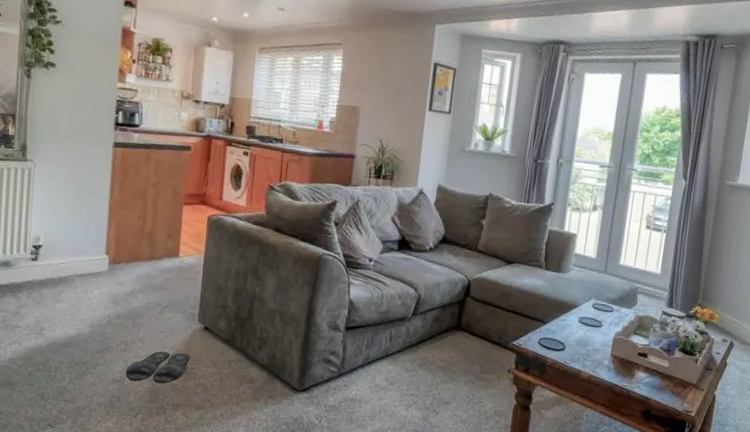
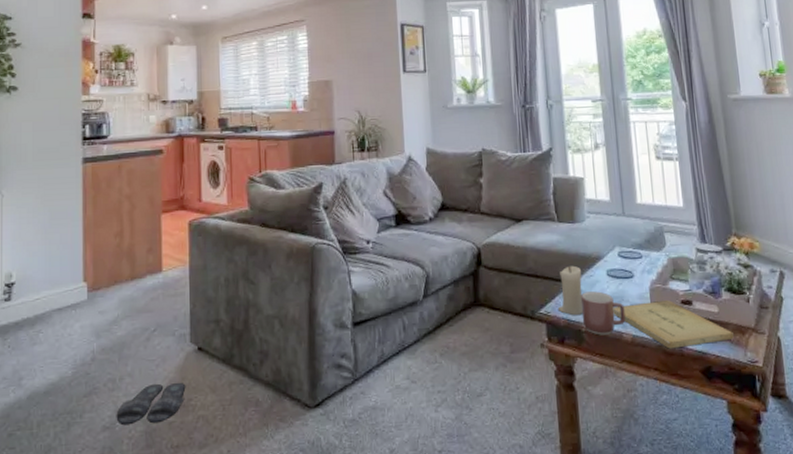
candle: none [529,308,557,351] -> present [557,265,583,316]
mug: none [548,333,588,371] -> present [580,291,626,335]
book: none [577,349,677,391] -> present [613,299,734,349]

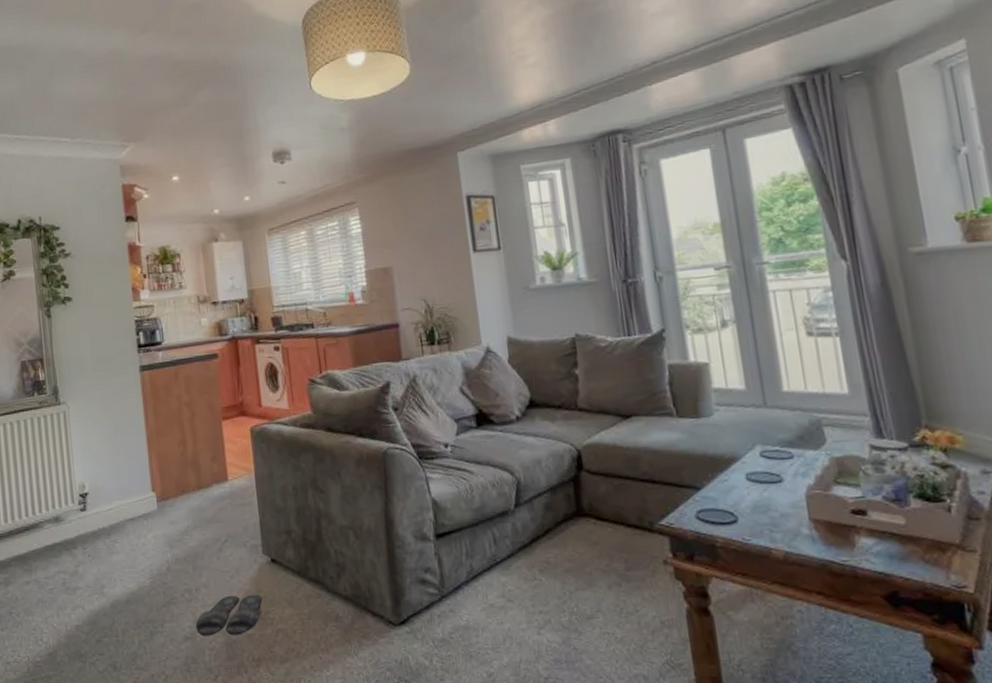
candle: present [557,265,583,316] -> none [682,468,717,528]
mug: present [580,291,626,335] -> none [712,499,775,551]
book: present [613,299,734,349] -> none [756,508,930,569]

